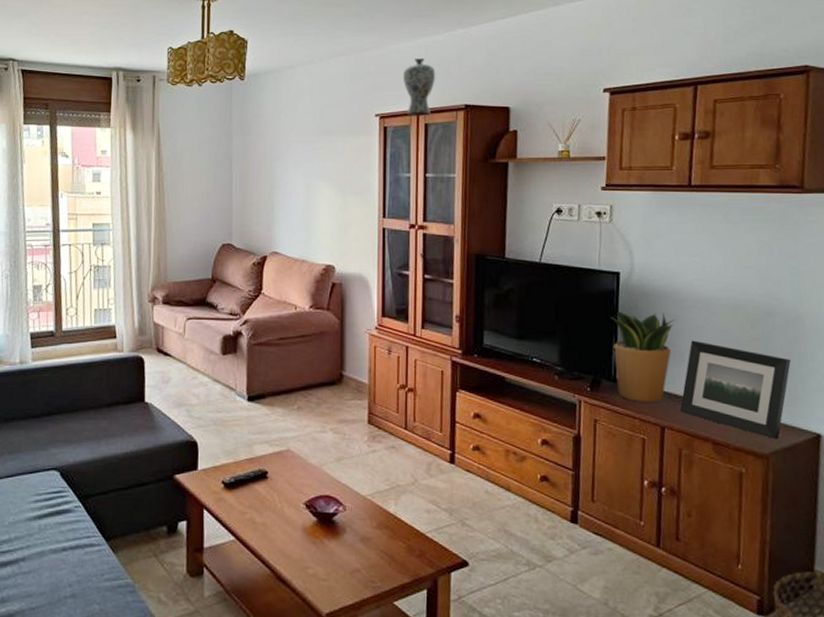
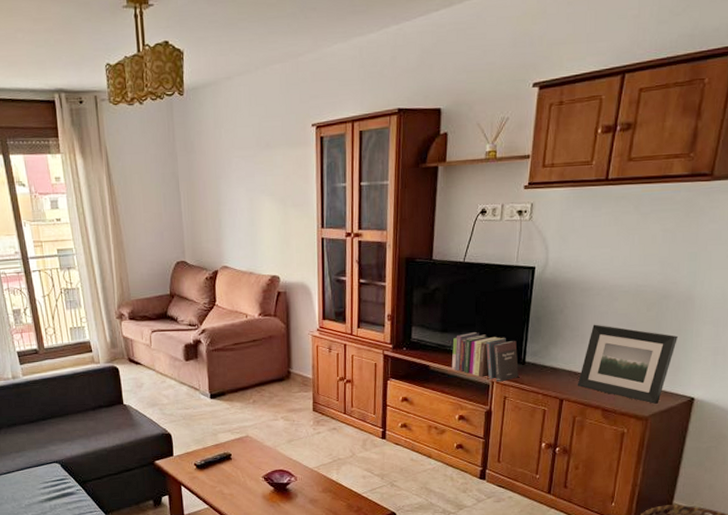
vase: present [403,57,436,116] -> none [338,59,370,124]
books: none [530,340,610,402] -> present [451,331,519,382]
potted plant: present [611,308,675,403] -> none [524,300,581,380]

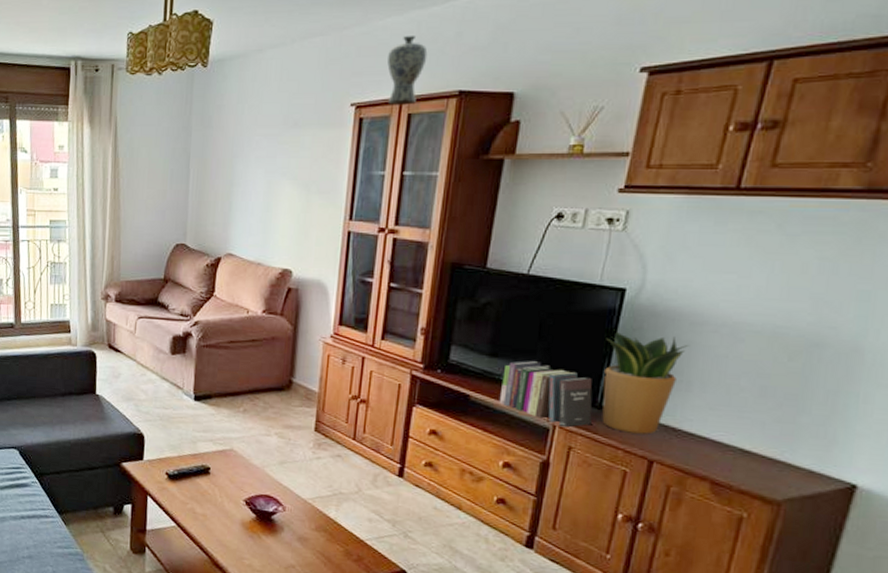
vase: none [338,59,370,124] -> present [387,35,428,105]
potted plant: none [524,300,581,380] -> present [601,329,689,435]
picture frame: present [578,324,679,404] -> none [677,369,836,486]

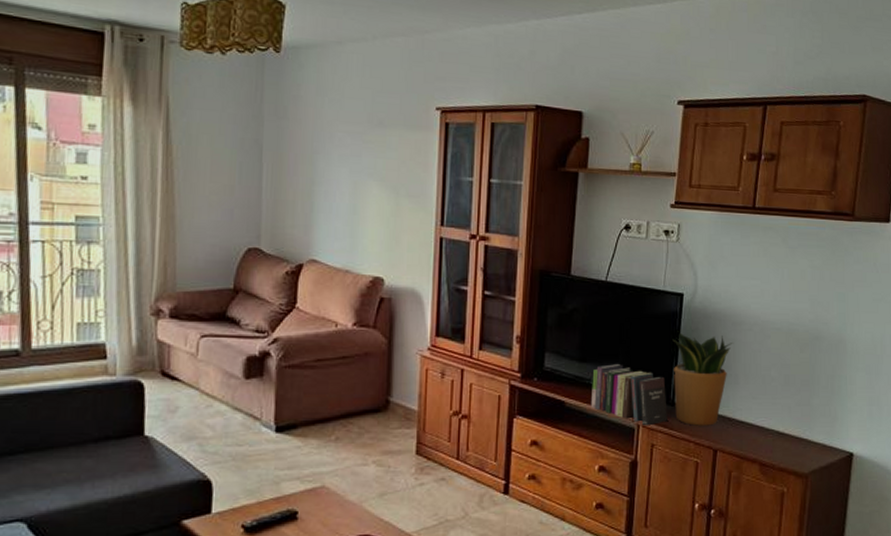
vase: present [387,35,428,105] -> none [469,47,506,114]

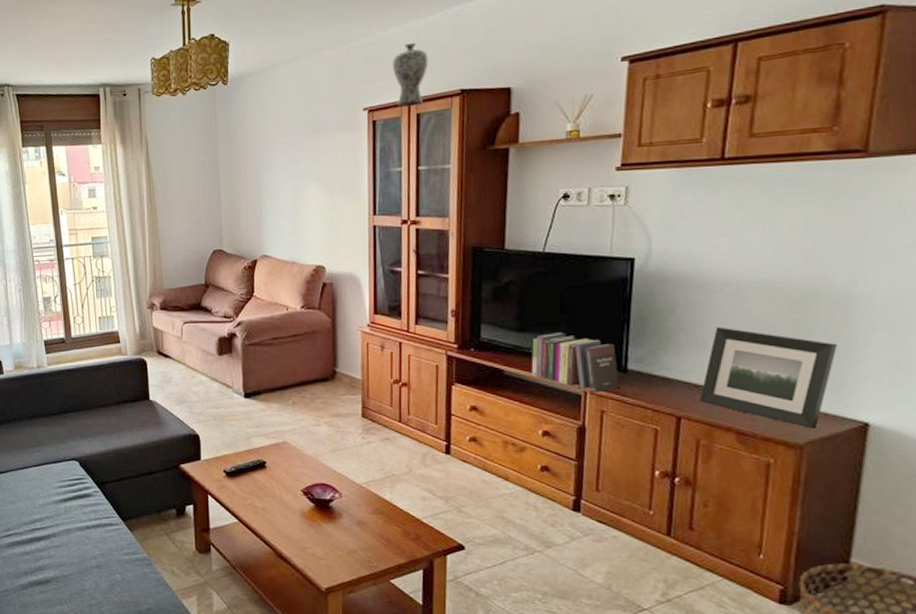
vase: none [469,47,506,114] -> present [393,42,429,107]
potted plant: present [672,331,733,426] -> none [623,296,698,393]
picture frame: none [733,363,833,459] -> present [700,326,838,428]

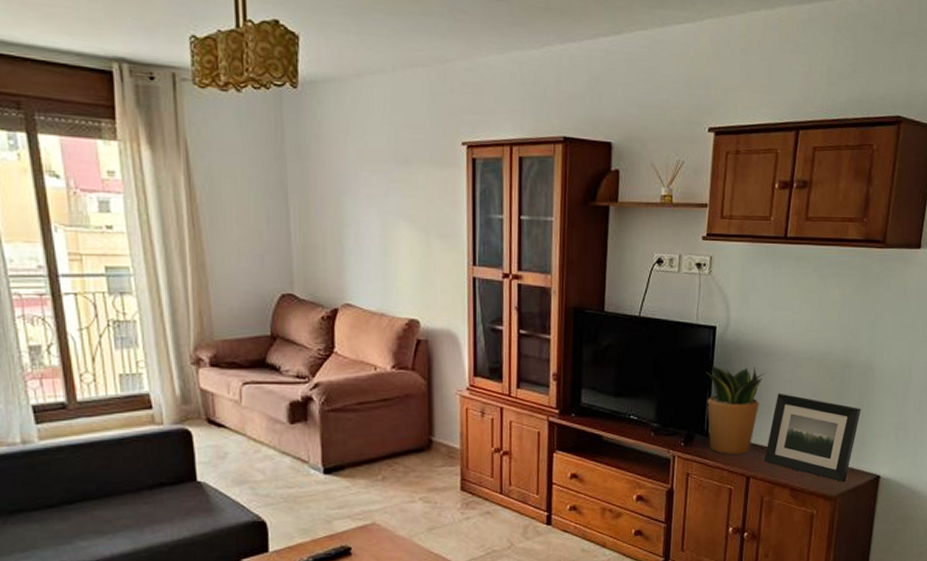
vase: present [393,42,429,107] -> none [494,76,531,148]
books: present [531,331,619,393] -> none [627,397,702,457]
potted plant: none [623,296,698,393] -> present [706,363,765,455]

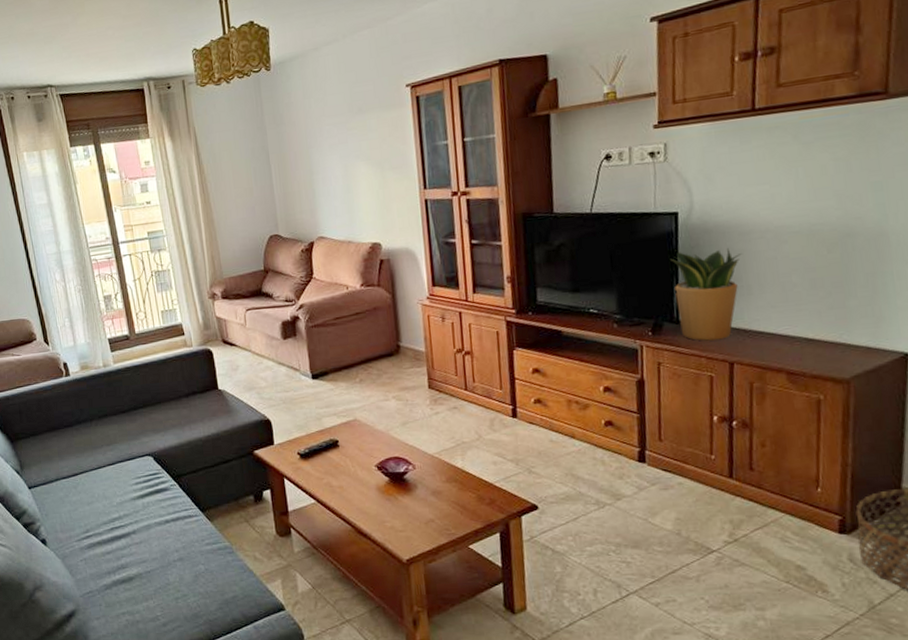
picture frame: present [764,393,862,482] -> none [750,272,875,363]

